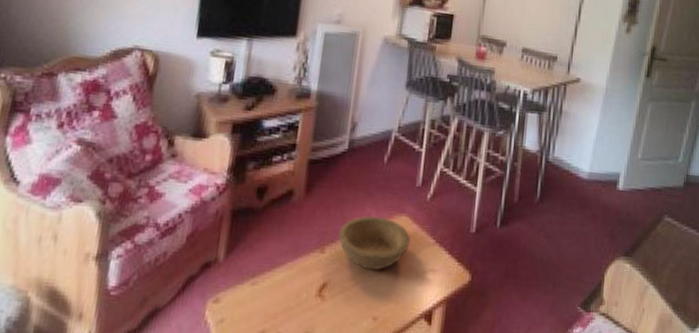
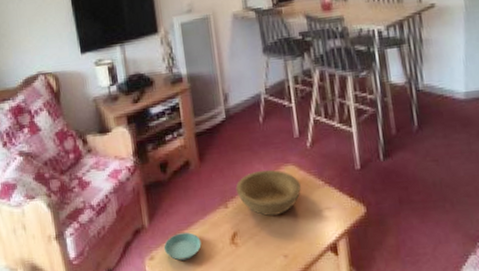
saucer: none [234,274,283,309] -> present [163,232,201,261]

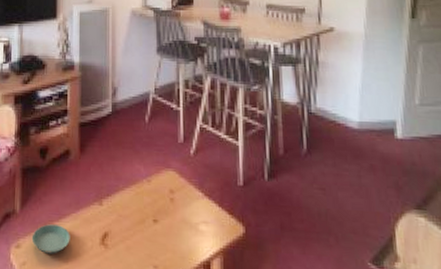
bowl: present [235,169,302,216] -> none [113,171,180,221]

